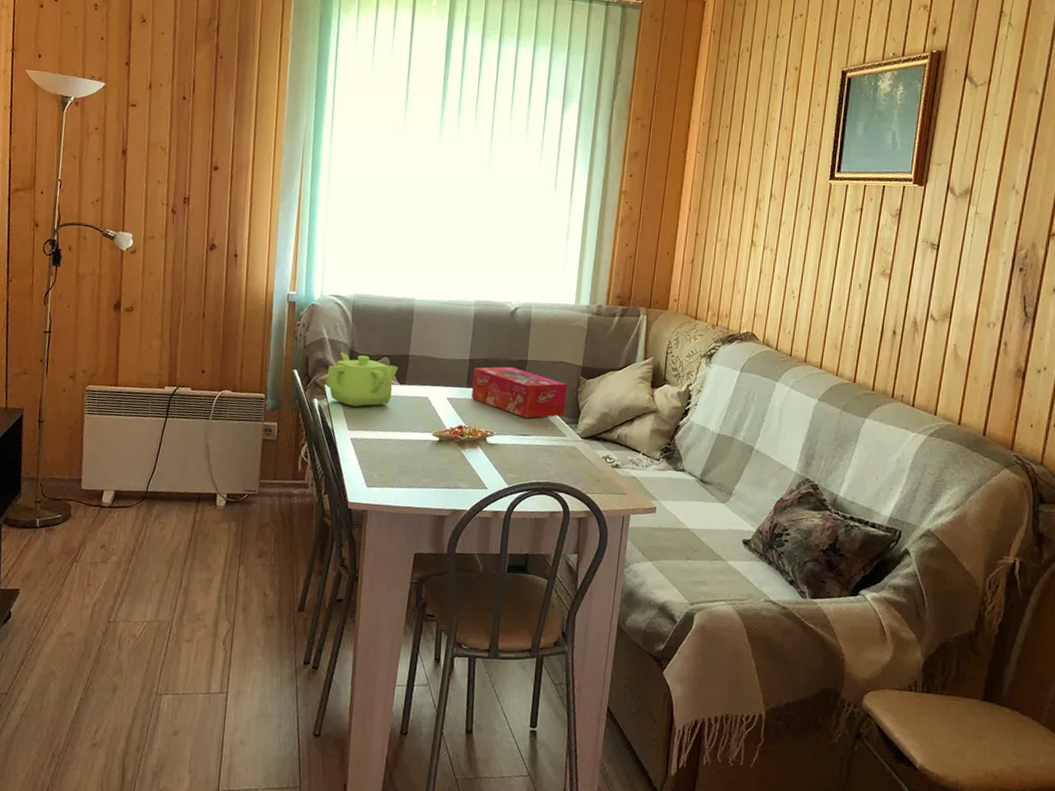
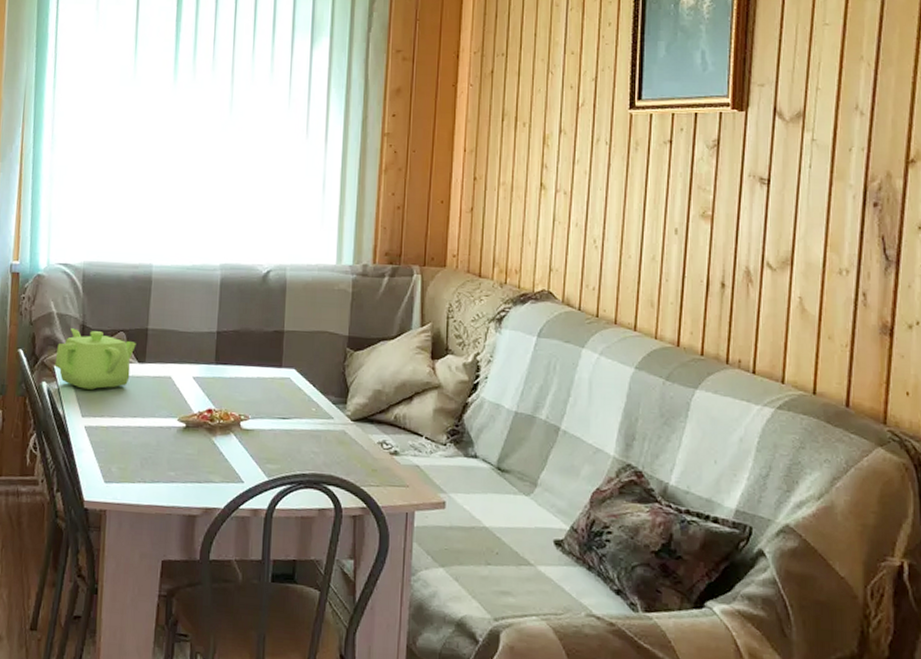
tissue box: present [471,366,567,418] -> none [221,338,332,399]

